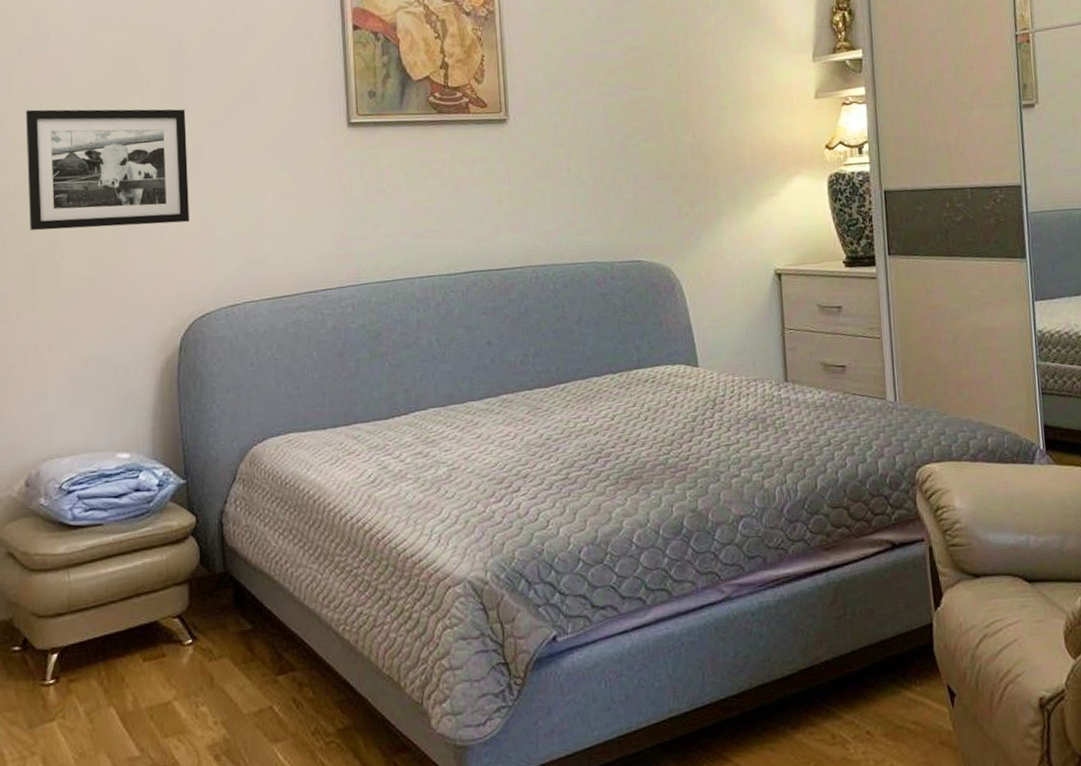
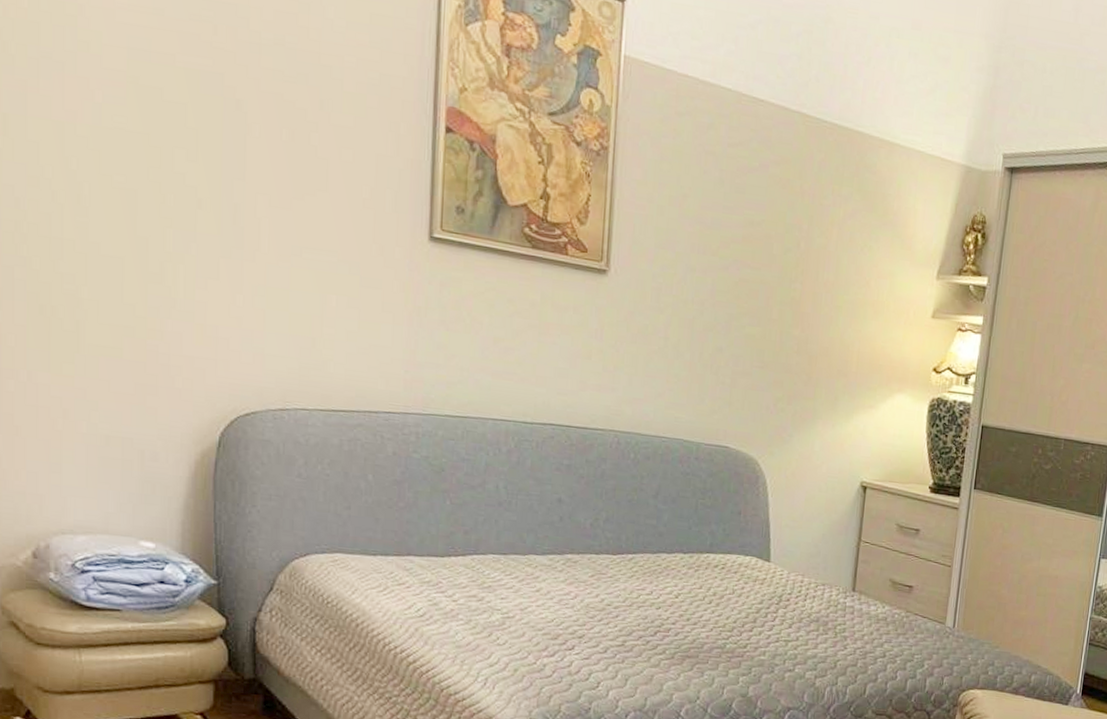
picture frame: present [25,109,189,231] -> none [43,139,241,308]

